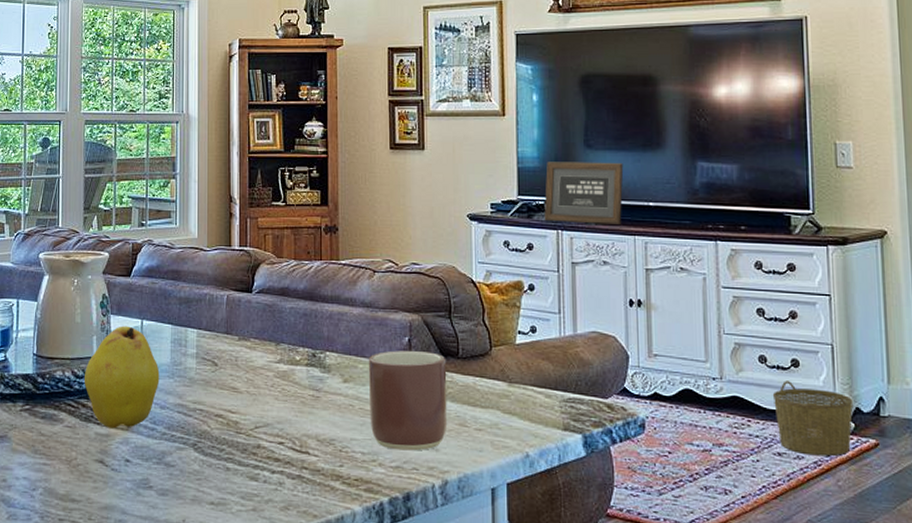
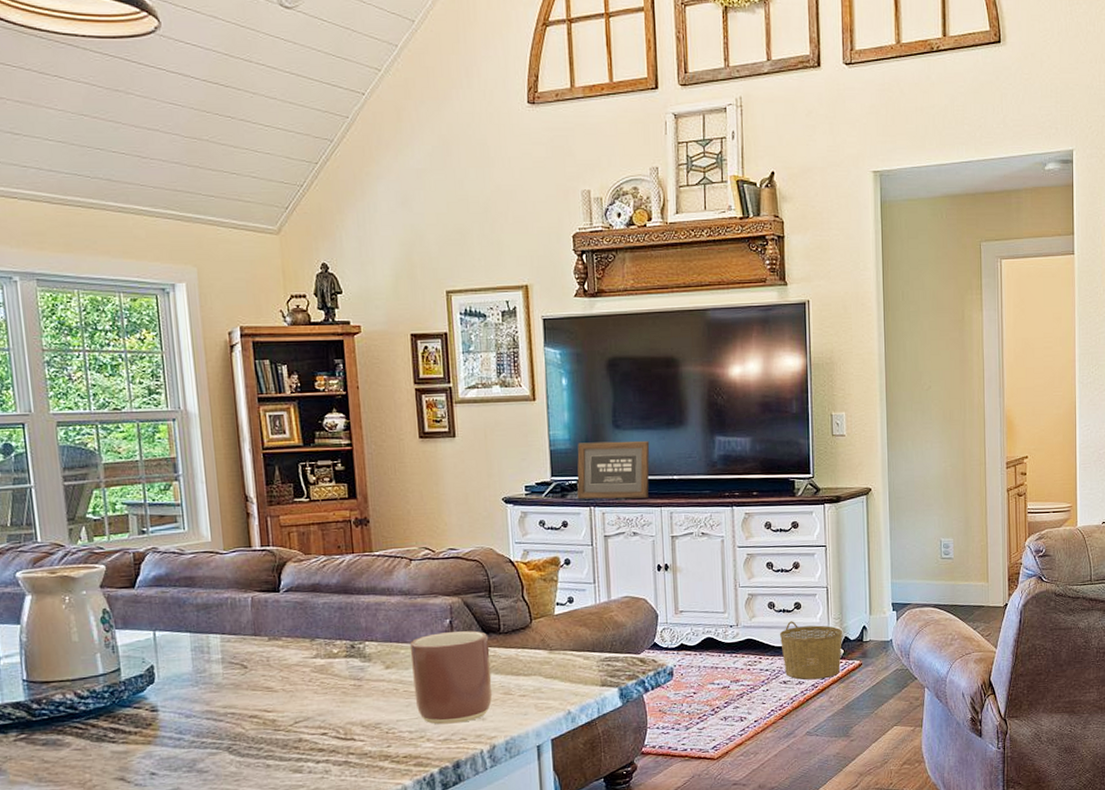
fruit: present [84,325,160,429] -> none [90,639,182,745]

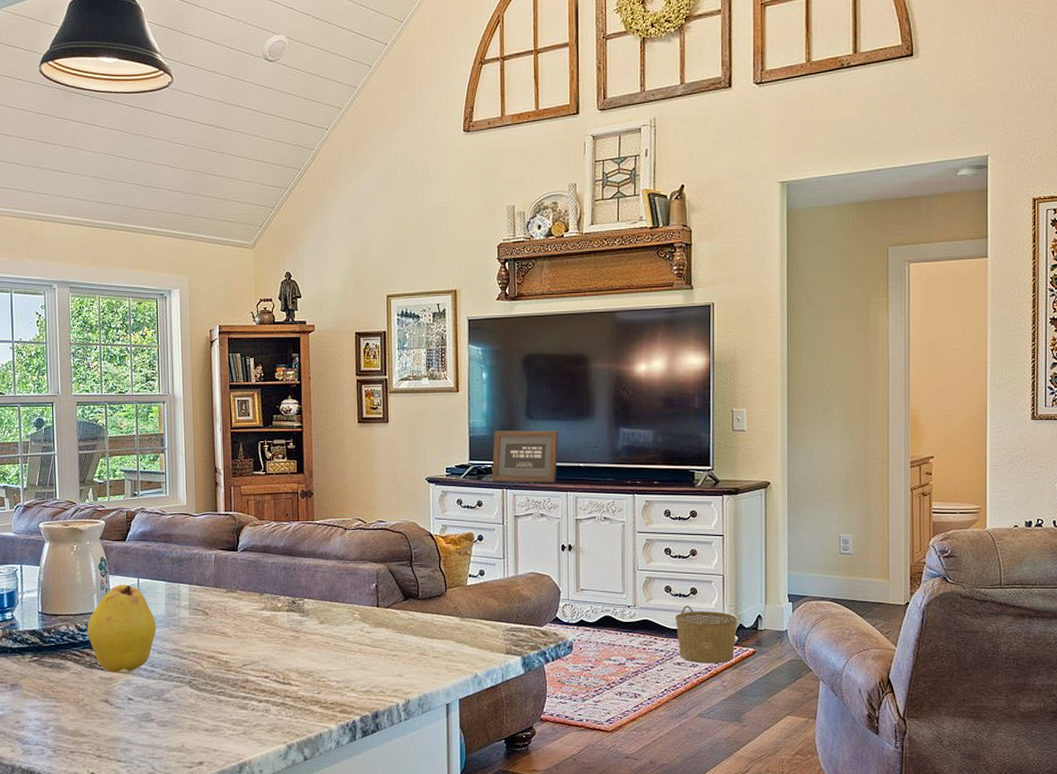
fruit: none [90,639,182,745] -> present [87,584,156,673]
mug: present [409,630,492,725] -> none [341,595,409,677]

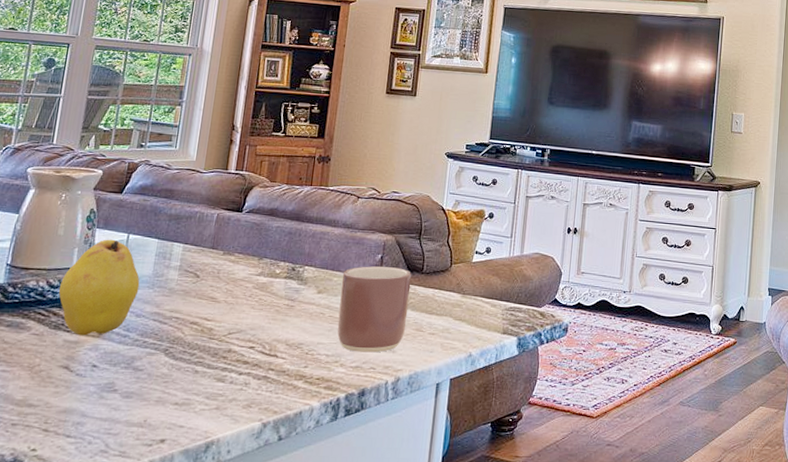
mug: none [341,595,409,677] -> present [337,266,412,353]
picture frame: present [491,430,559,484] -> none [508,113,577,168]
basket: present [675,605,738,664] -> none [666,294,723,352]

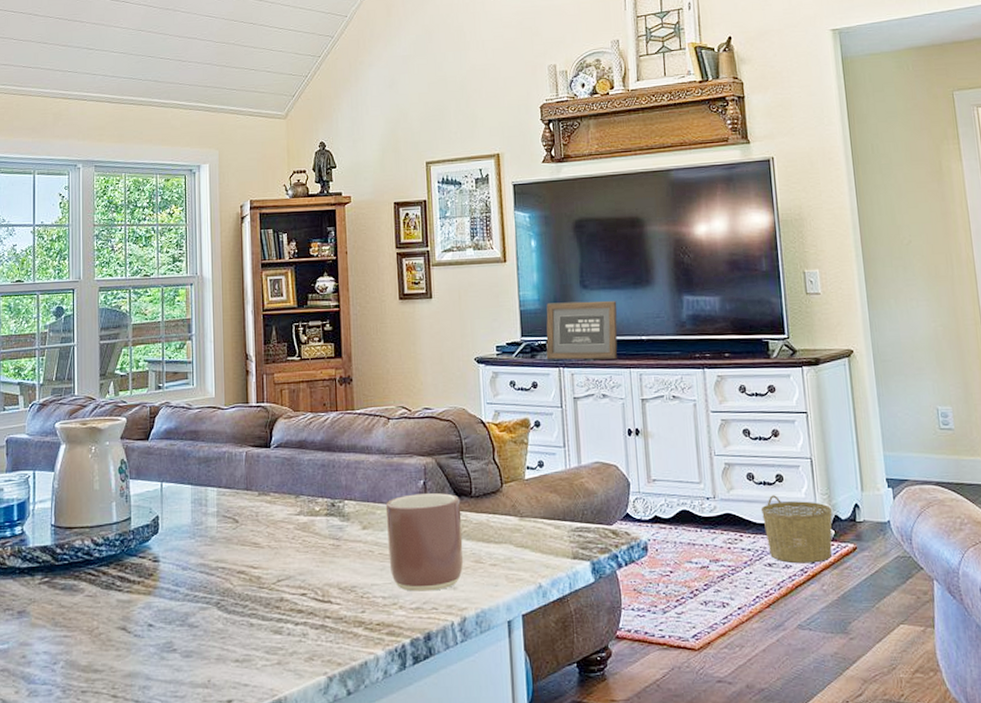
fruit: present [58,239,140,336] -> none [104,489,181,594]
picture frame: none [508,113,577,168] -> present [546,301,618,360]
basket: none [666,294,723,352] -> present [760,495,833,564]

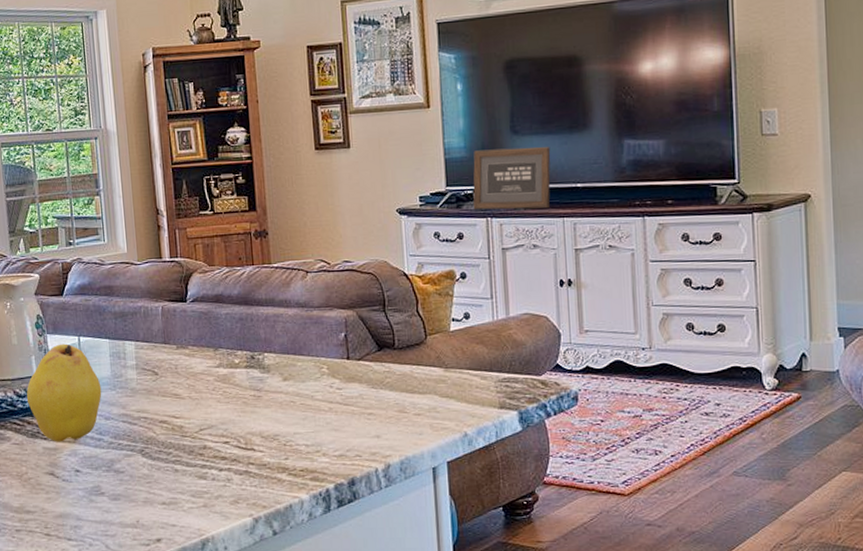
fruit: none [104,489,181,594] -> present [26,343,102,442]
mug: present [385,493,464,592] -> none [306,345,387,440]
basket: present [760,495,833,564] -> none [699,345,777,413]

